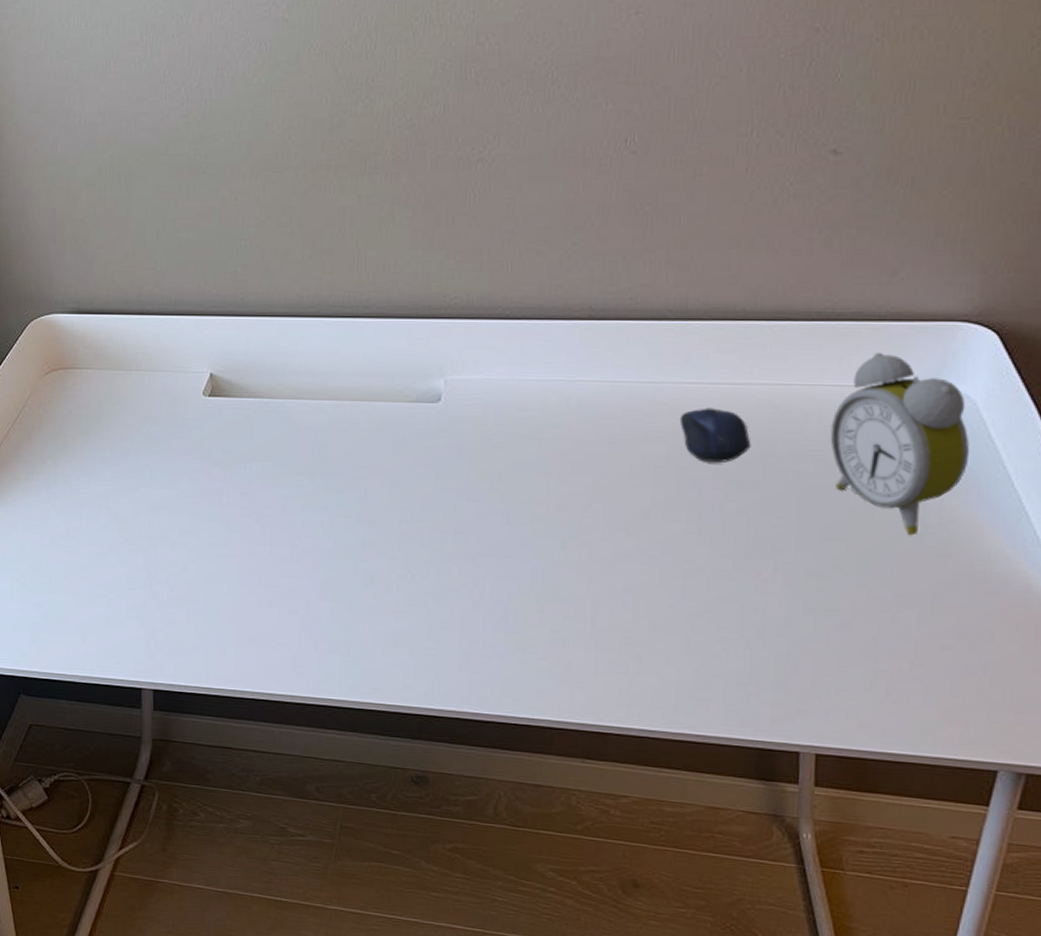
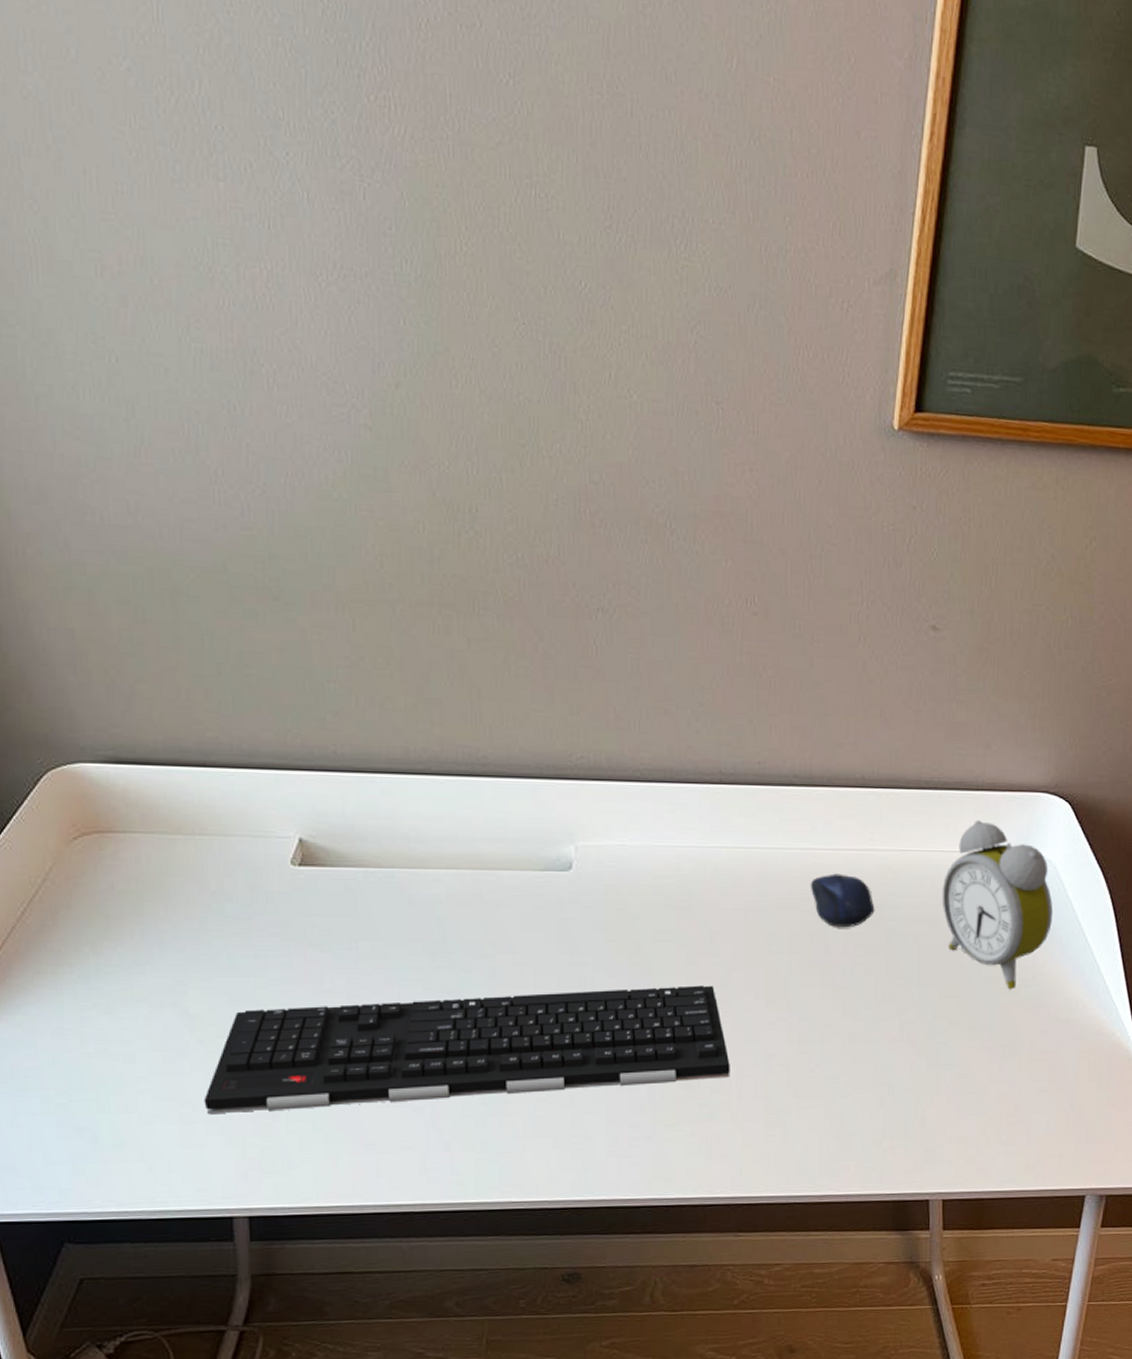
keyboard: none [125,514,586,607] -> present [204,985,730,1115]

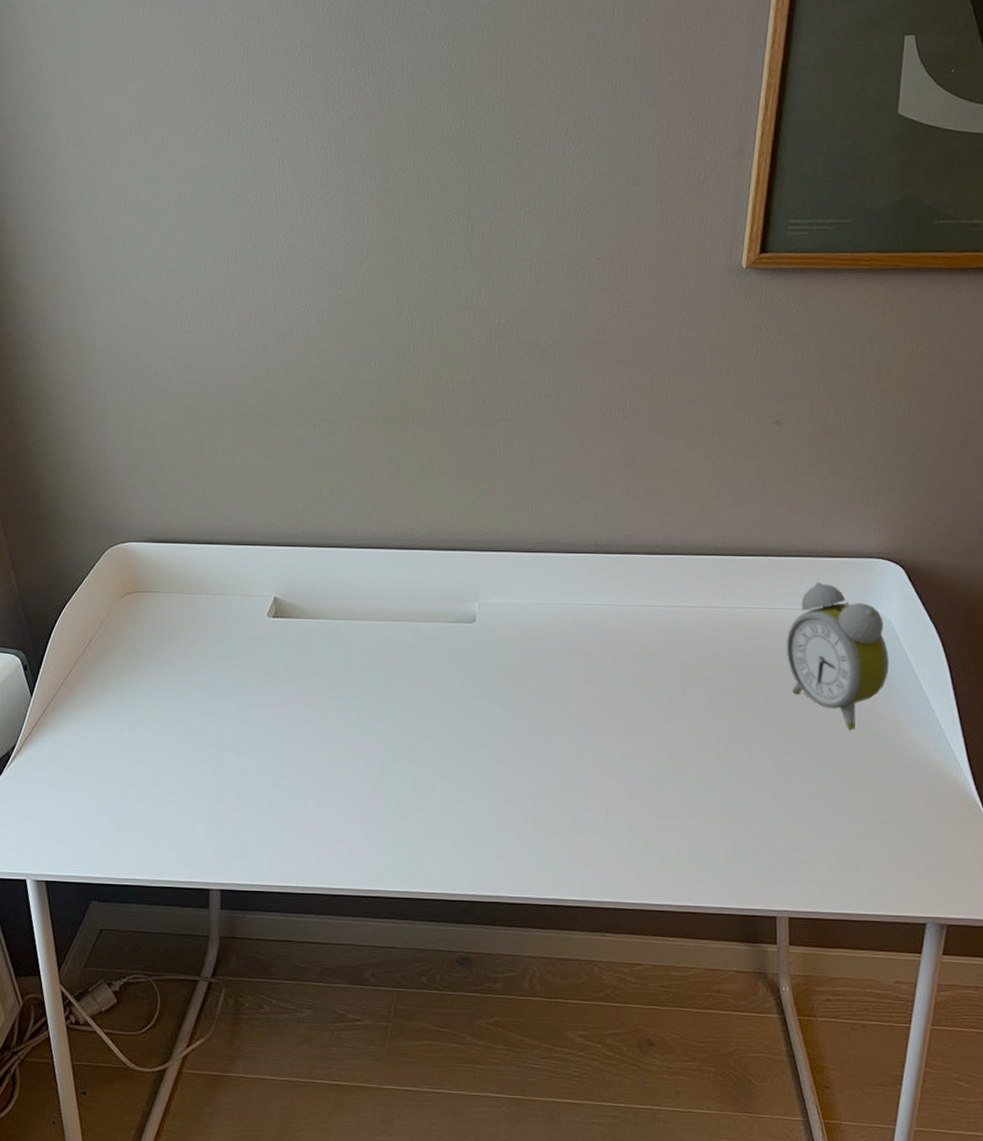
keyboard: present [204,985,730,1115] -> none [195,718,600,807]
computer mouse: present [810,873,875,927] -> none [670,627,726,672]

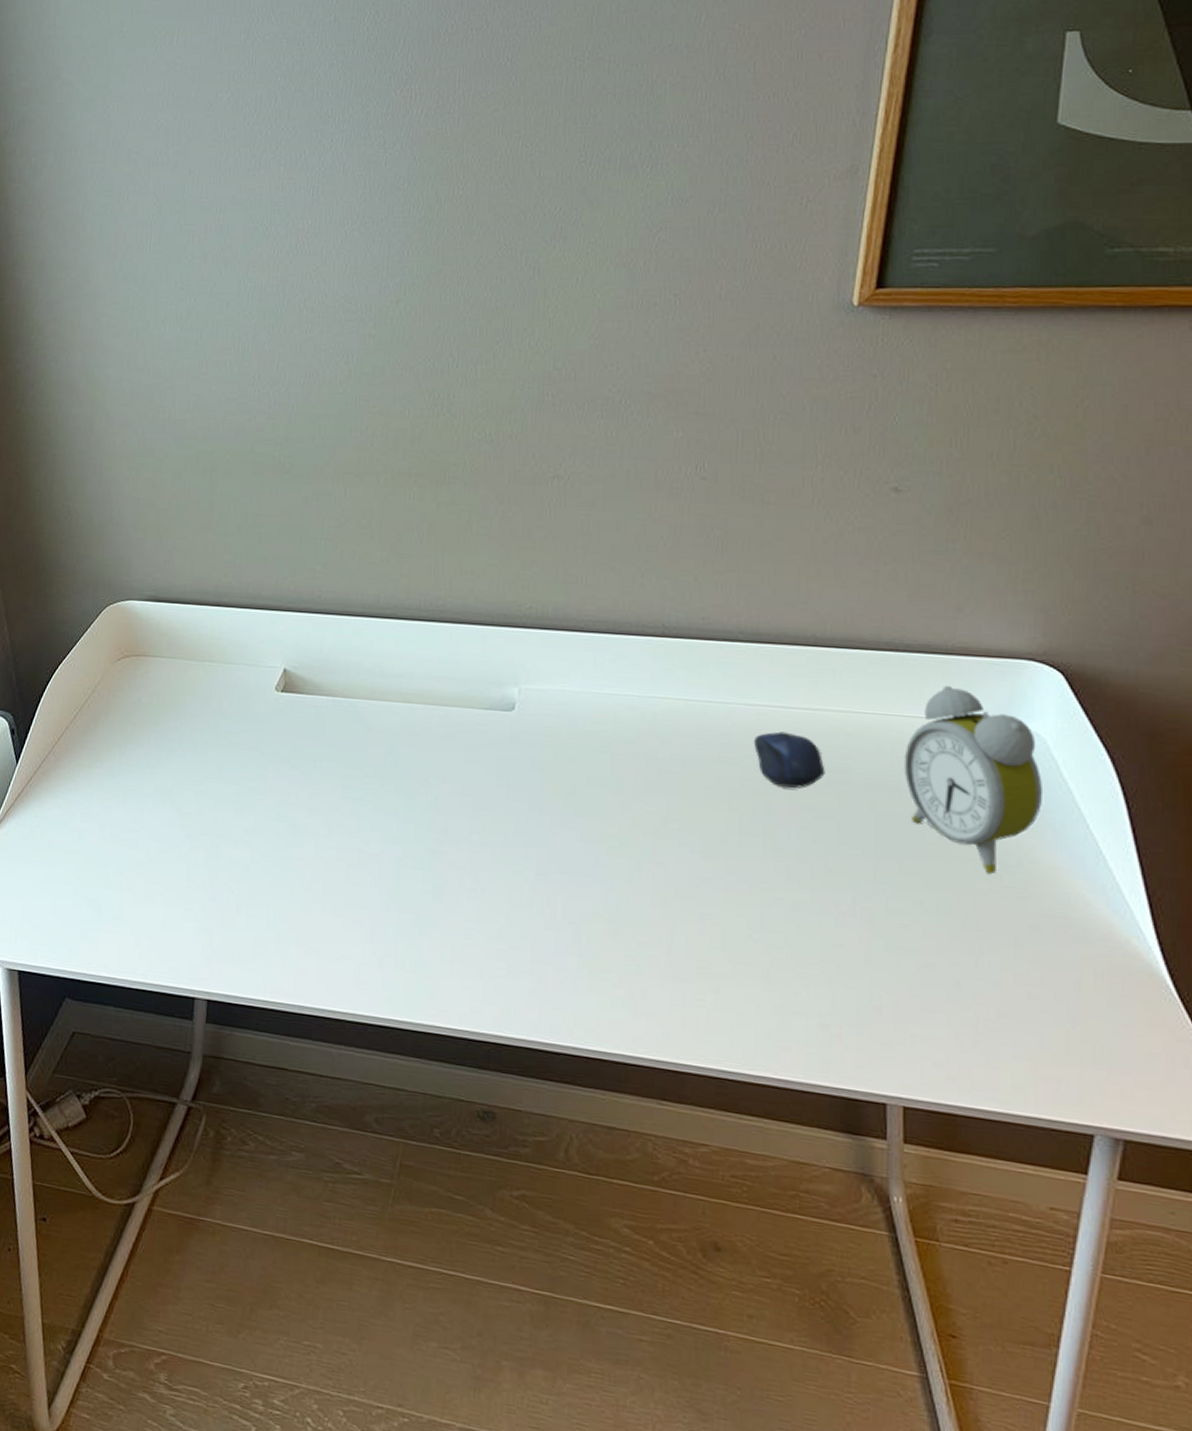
computer mouse: none [670,627,726,672] -> present [753,731,825,788]

